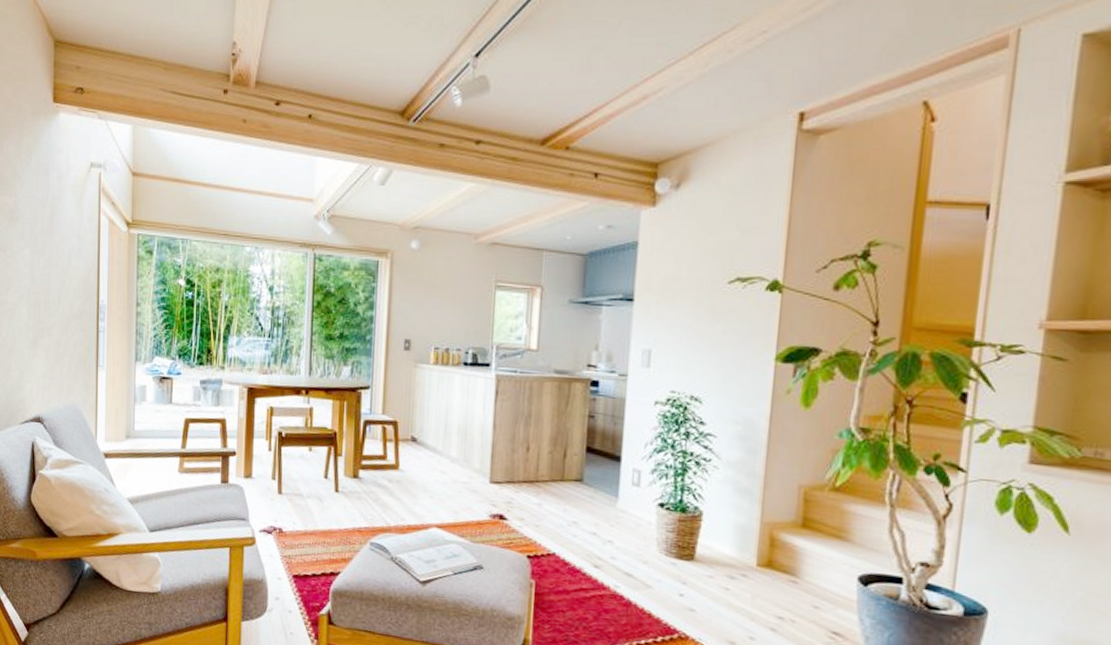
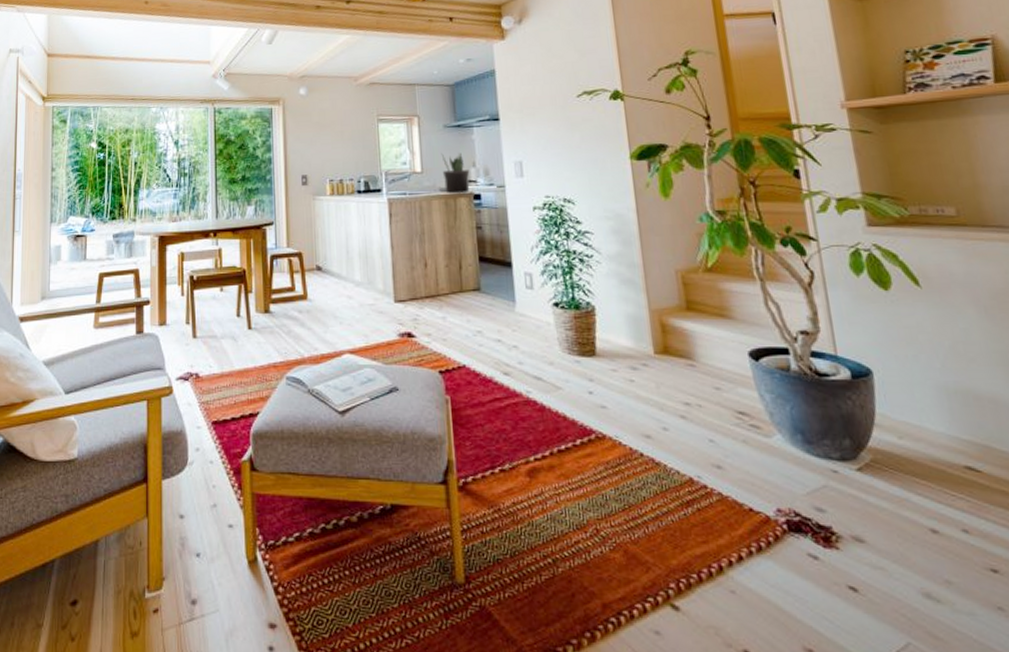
planter: none [560,332,591,378] -> present [441,152,470,194]

